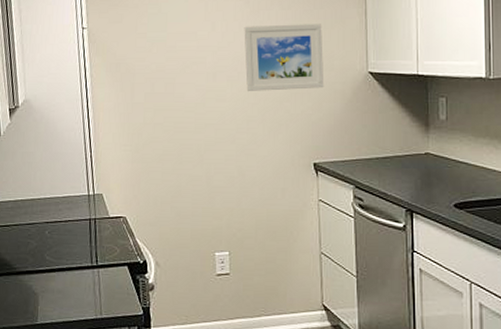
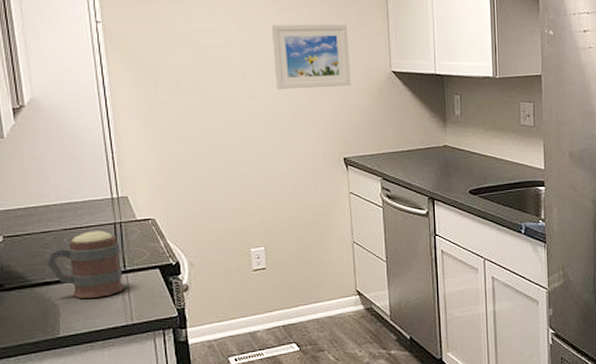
mug: none [29,225,95,290] -> present [46,230,124,298]

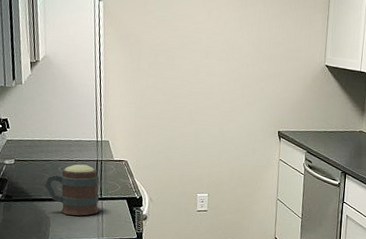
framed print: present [271,24,352,89] -> none [232,17,295,74]

